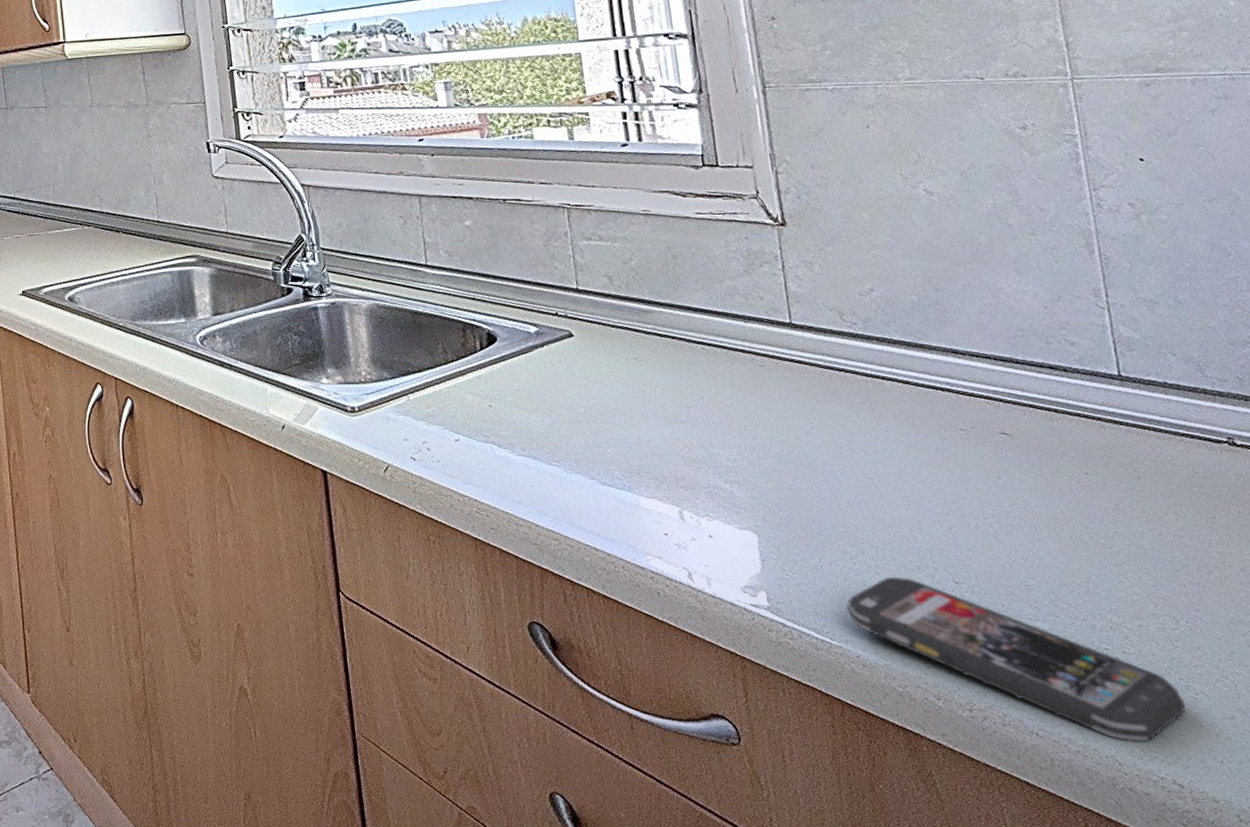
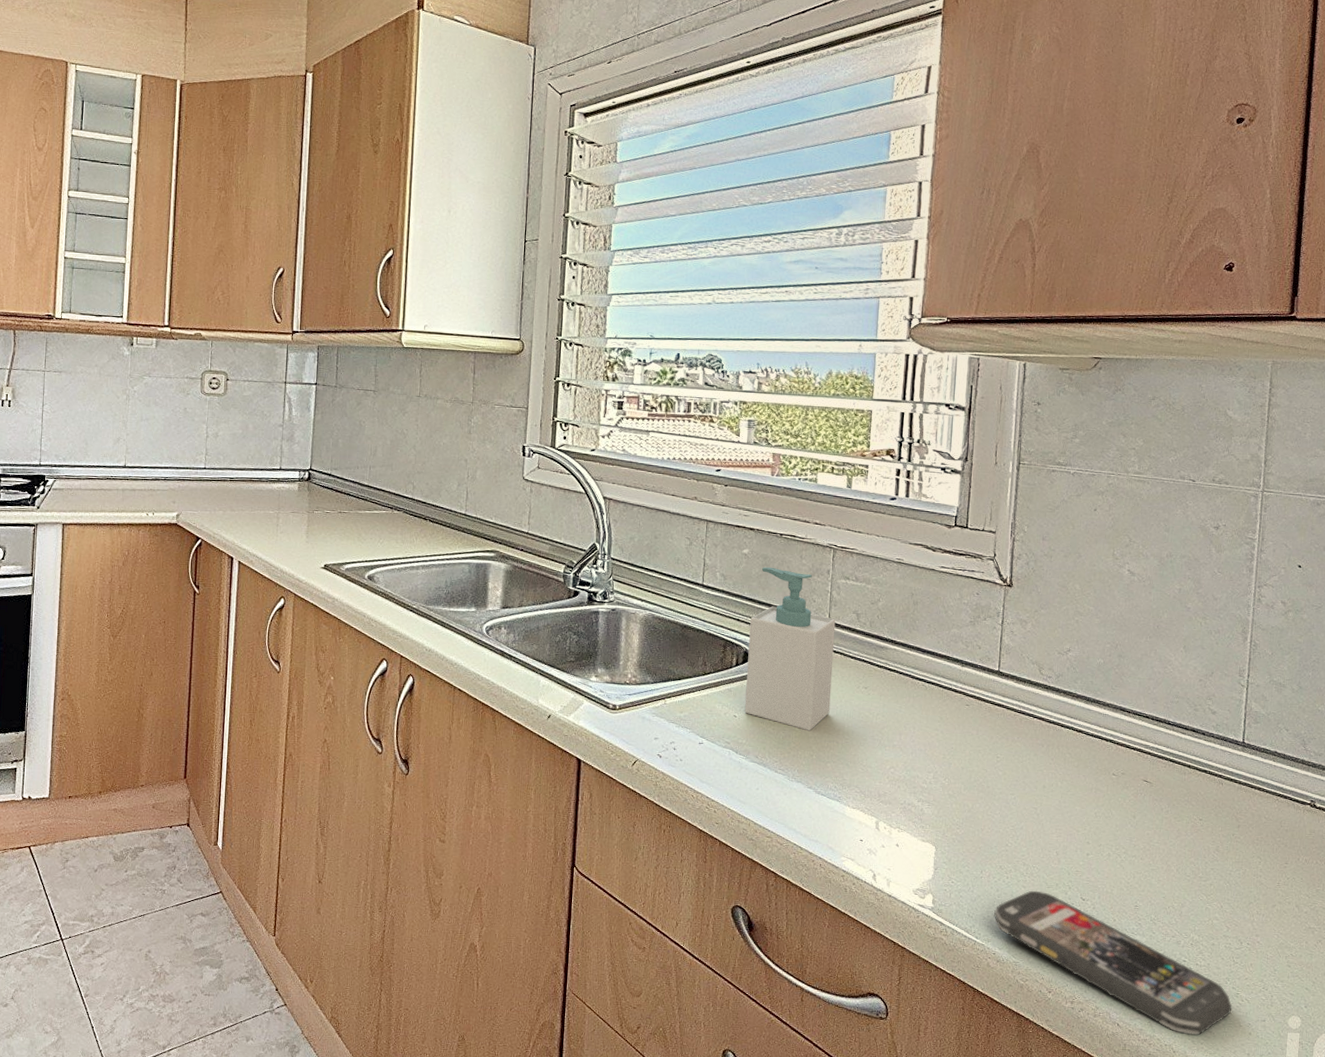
soap bottle: none [487,236,599,415] -> present [744,567,836,731]

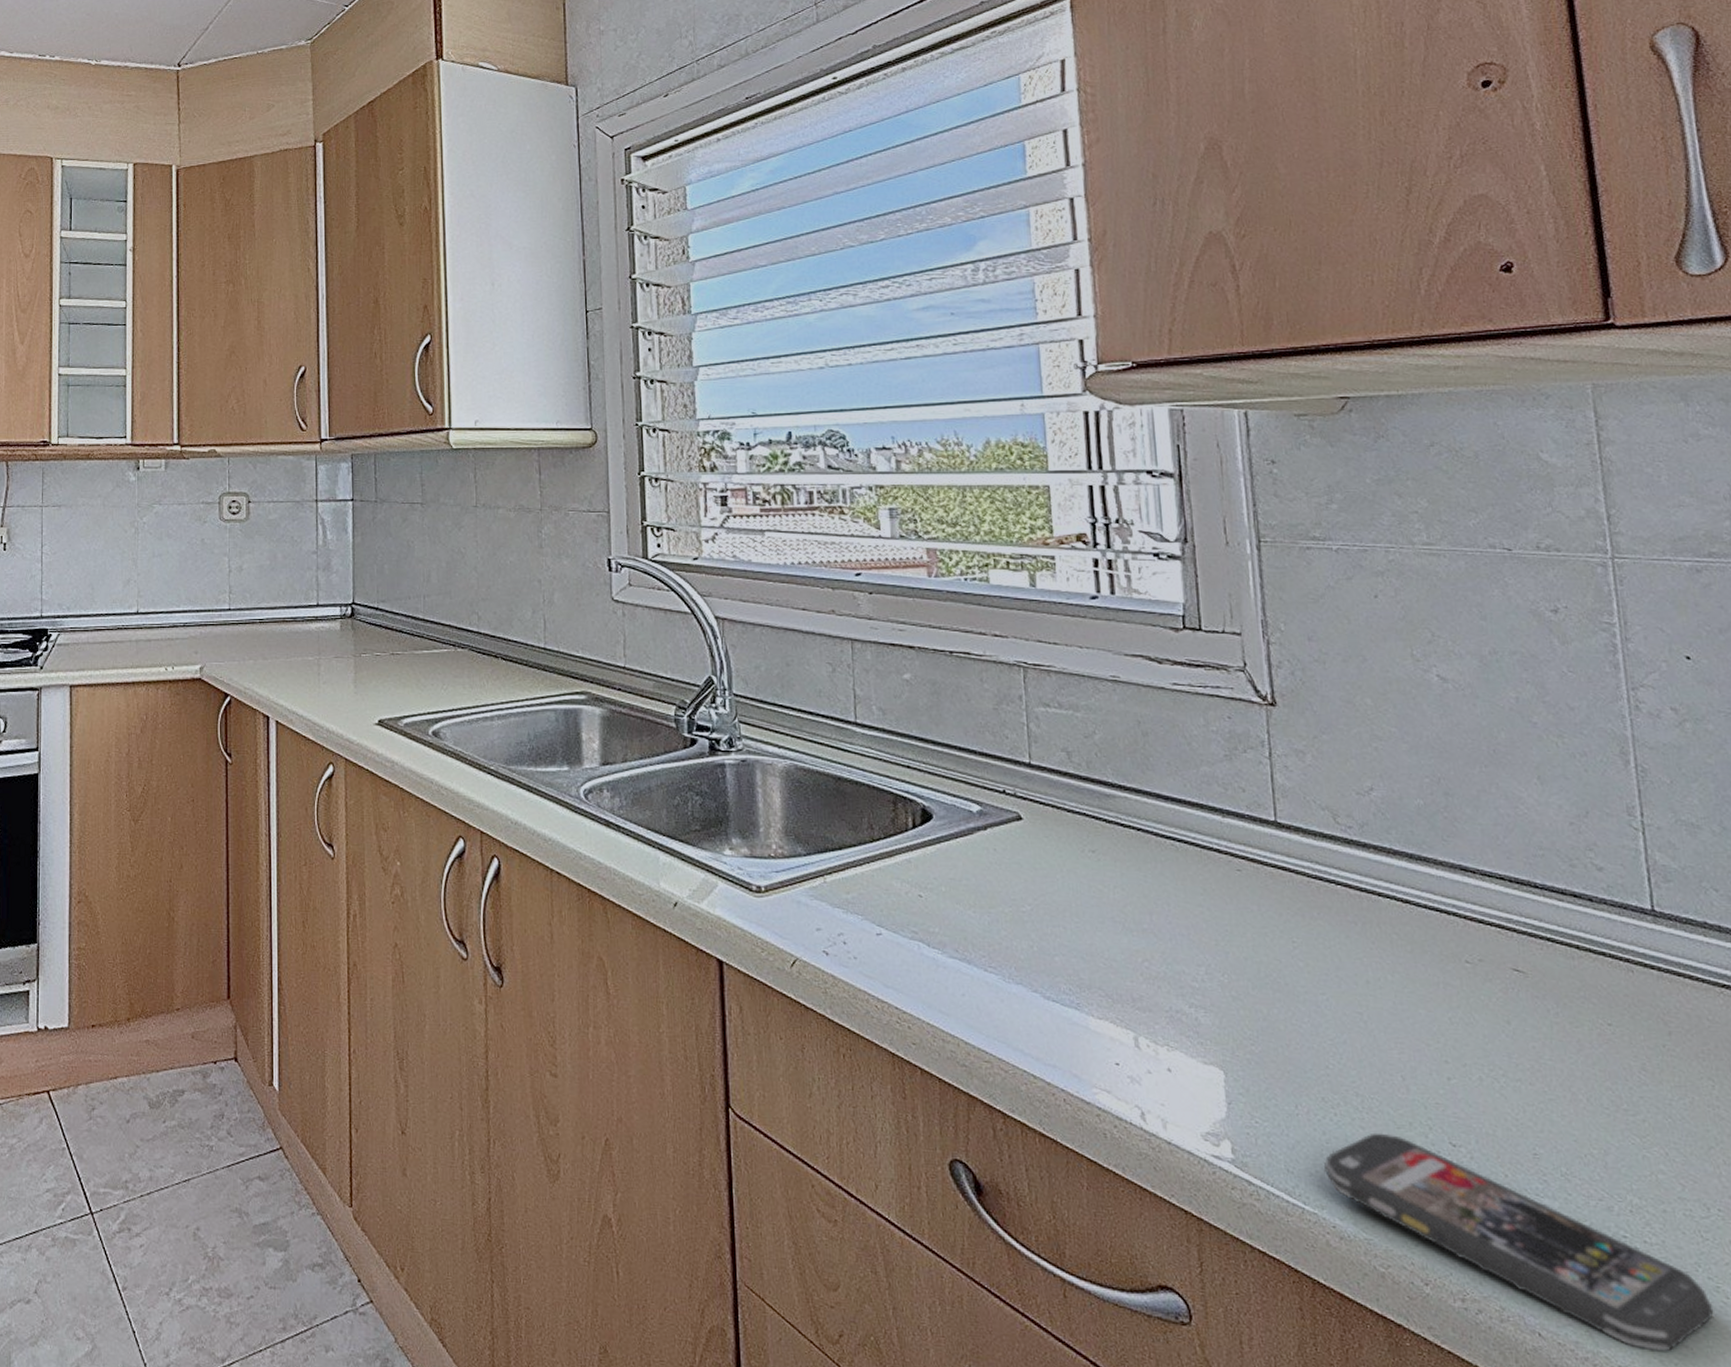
soap bottle: present [744,567,836,731] -> none [924,695,1048,913]

